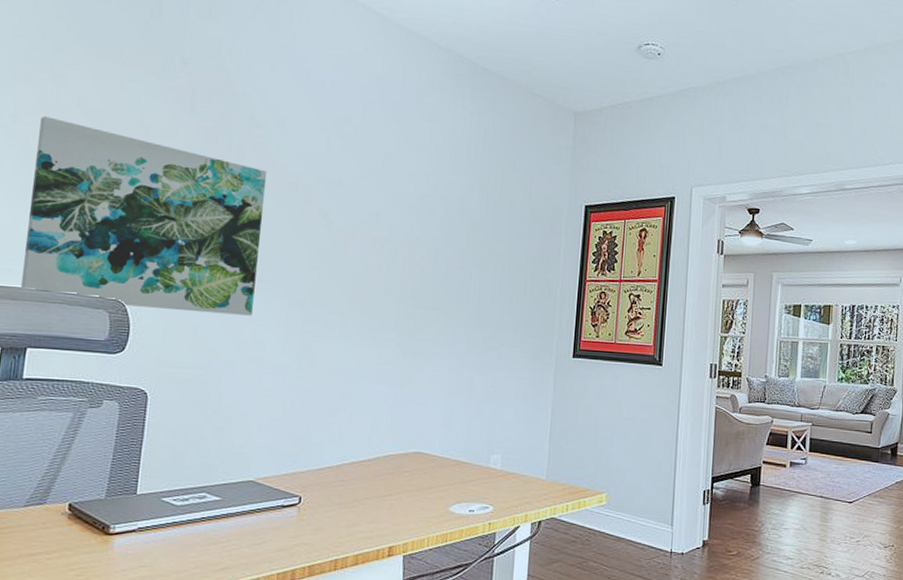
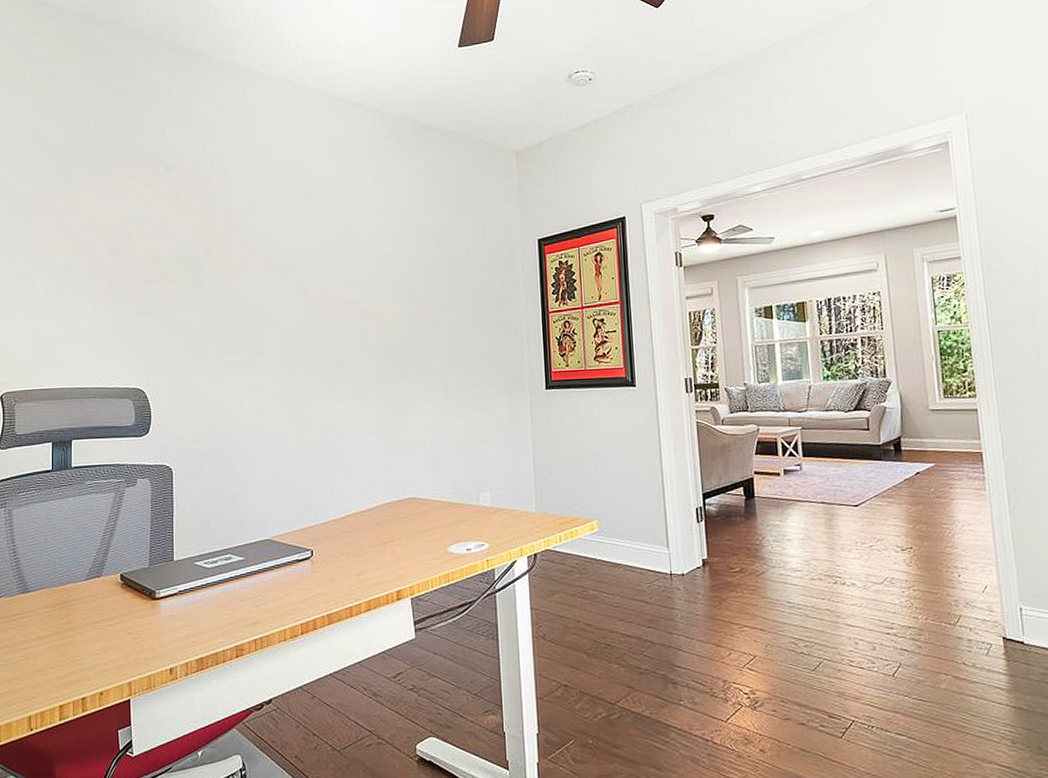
wall art: present [20,116,268,316] -> none [60,236,250,393]

